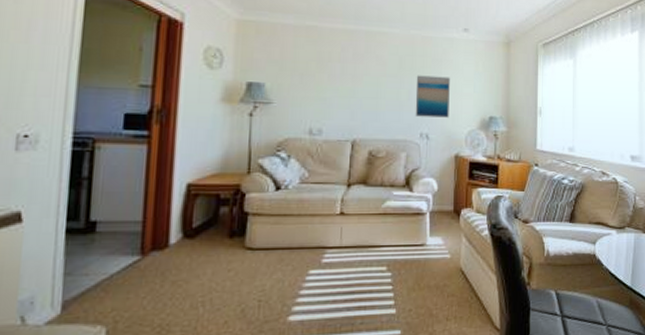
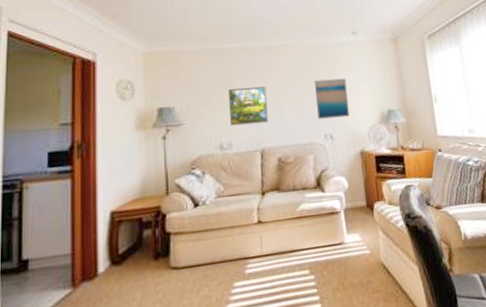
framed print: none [323,72,365,113] -> present [229,87,269,126]

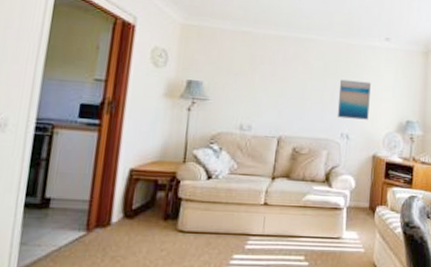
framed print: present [229,87,269,126] -> none [253,74,293,112]

